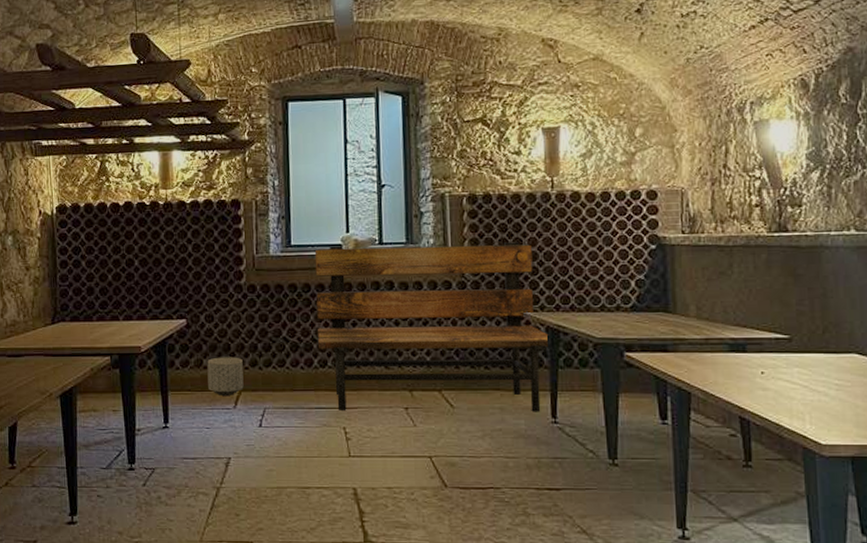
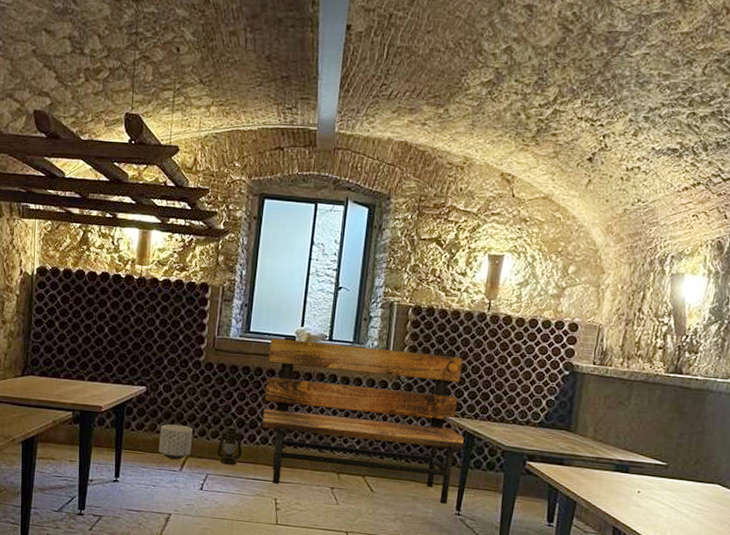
lantern: none [272,351,301,395] -> present [216,425,243,465]

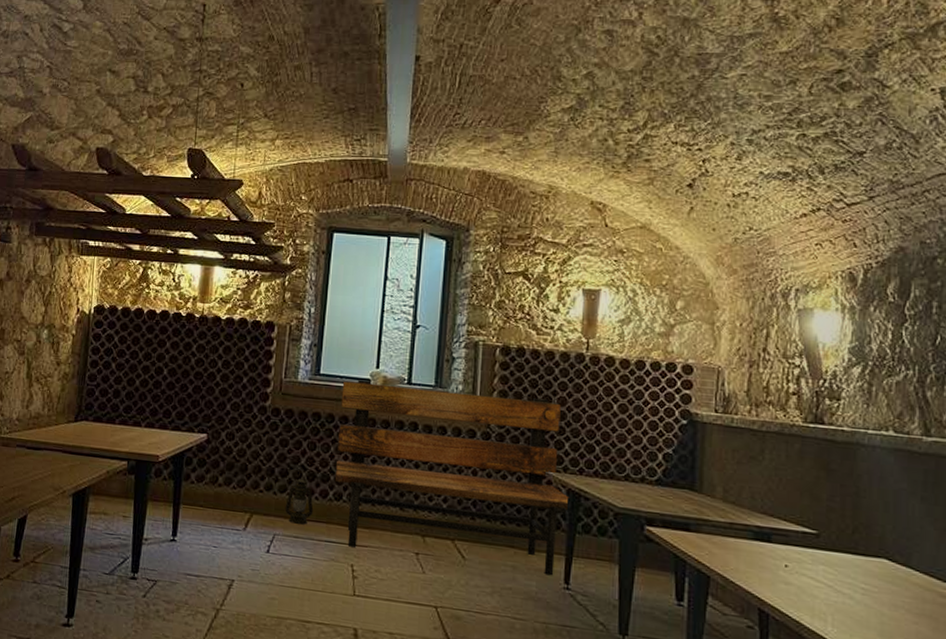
planter: present [159,424,193,459] -> none [220,476,258,517]

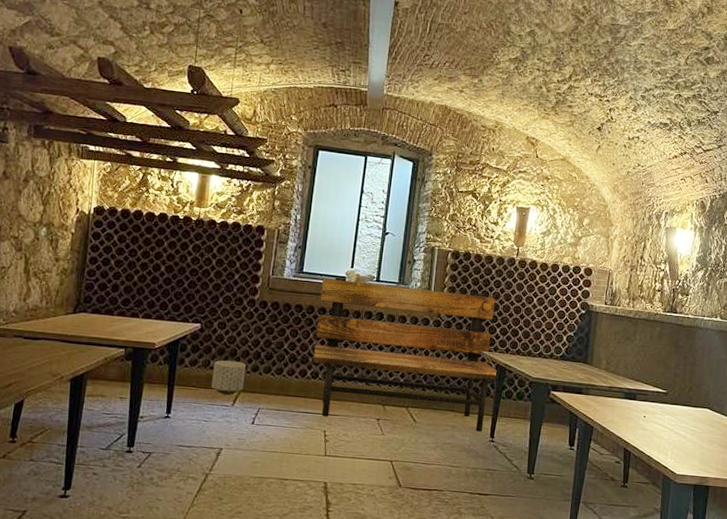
planter: none [220,476,258,517] -> present [211,360,246,395]
lantern: present [285,478,314,525] -> none [268,361,294,399]

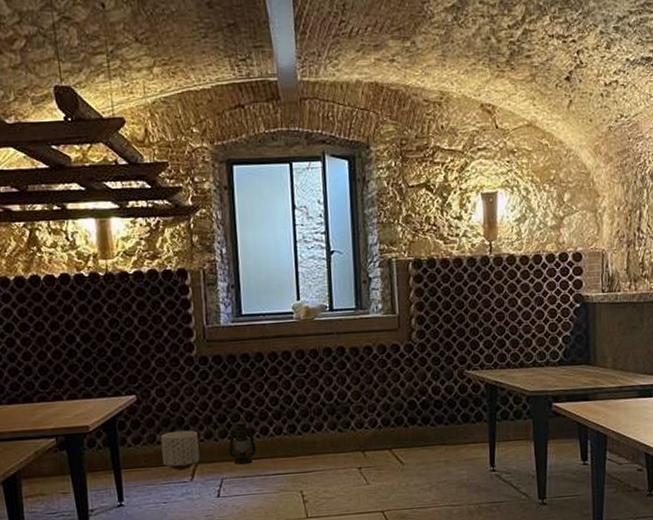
lantern: none [268,361,294,399] -> present [228,421,257,465]
bench: present [312,277,498,432] -> none [266,304,488,475]

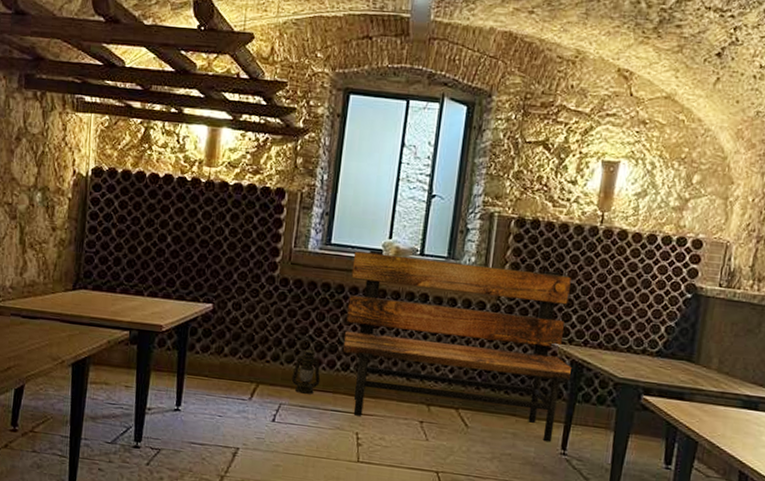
planter: present [160,430,200,470] -> none [226,346,265,387]
bench: none [266,304,488,475] -> present [342,250,573,442]

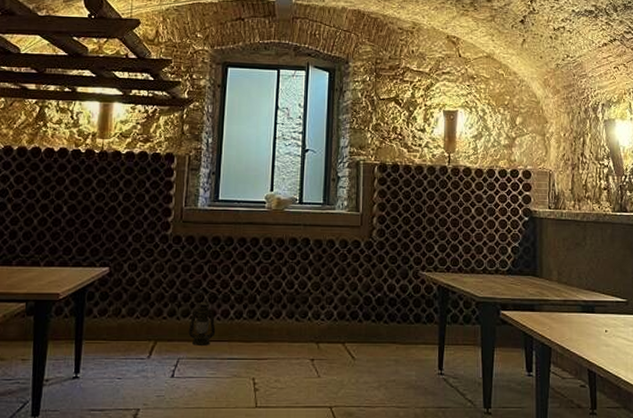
bench: present [342,250,573,442] -> none [235,203,440,364]

